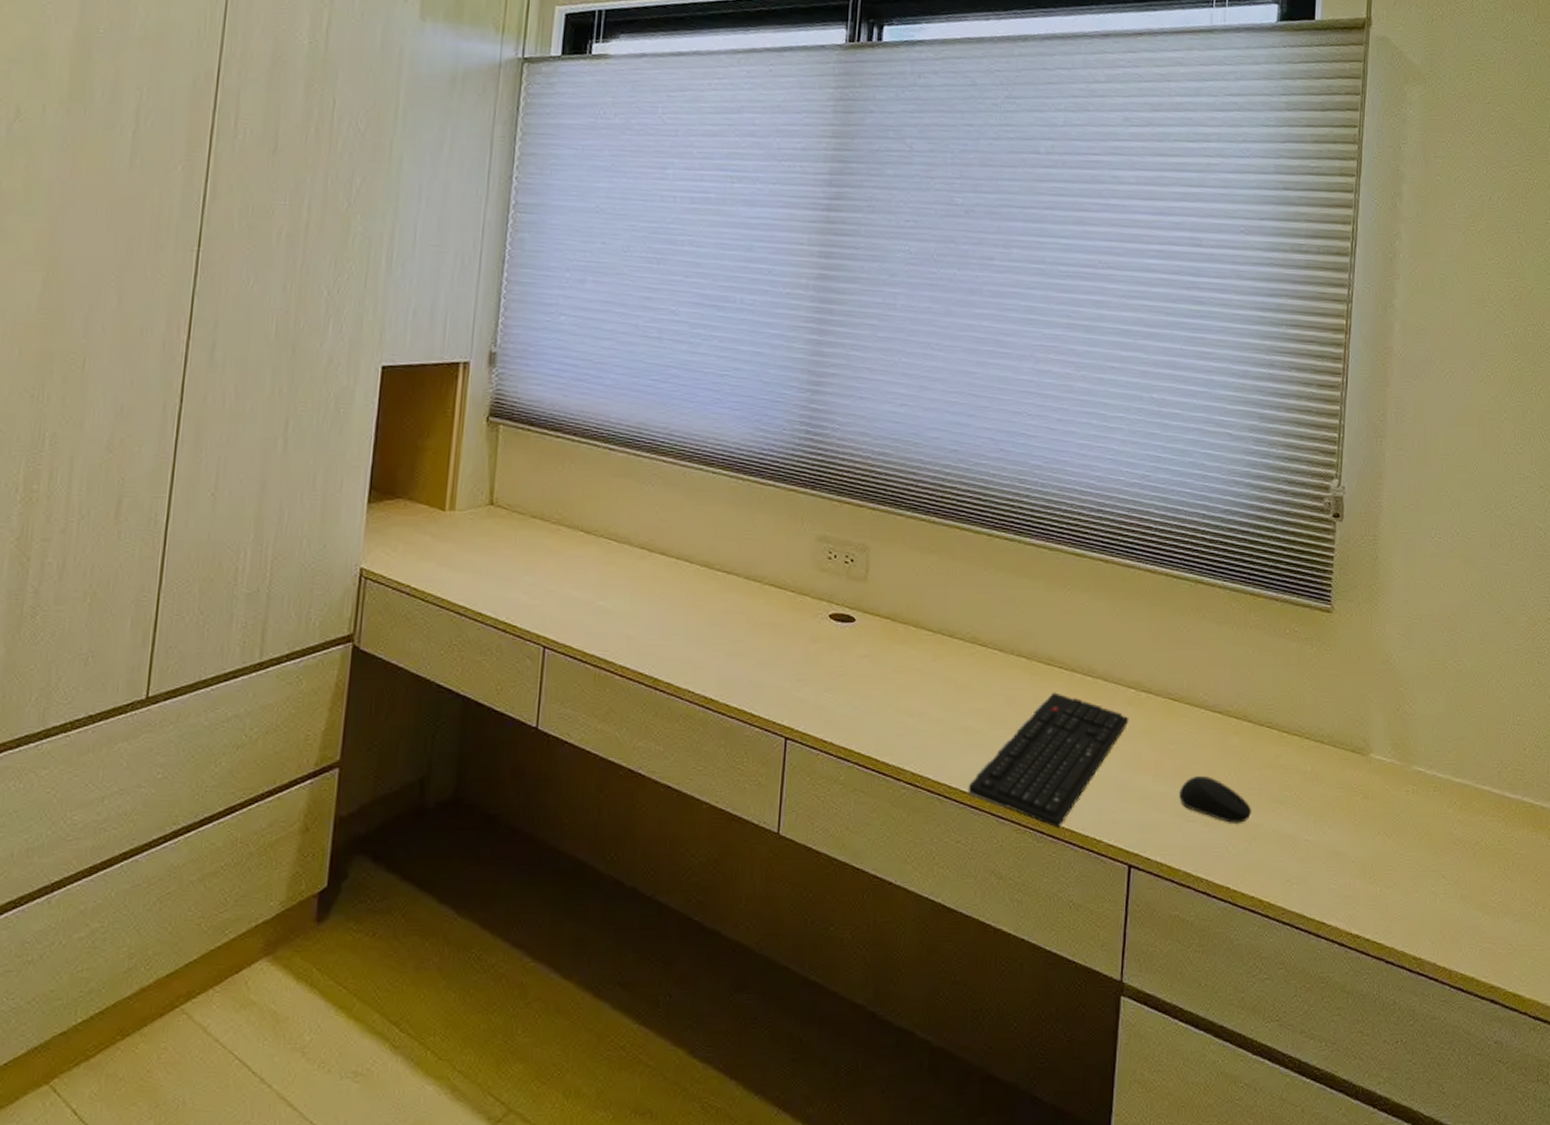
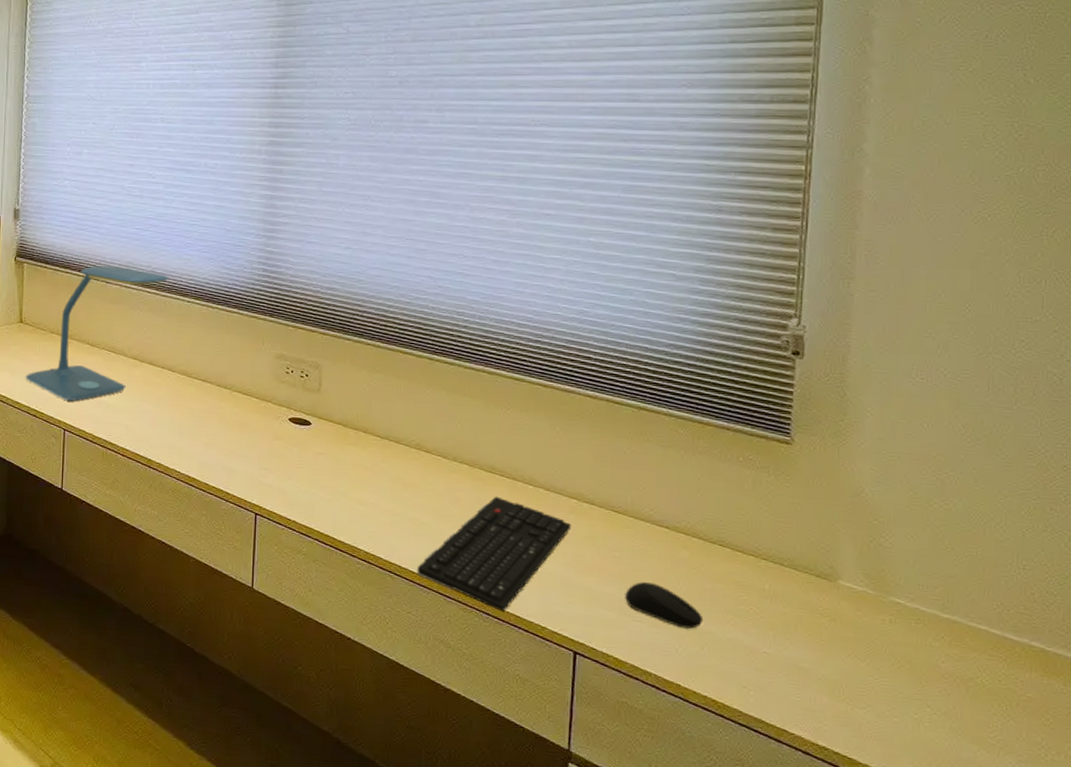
desk lamp: none [492,426,691,609] -> present [25,265,169,401]

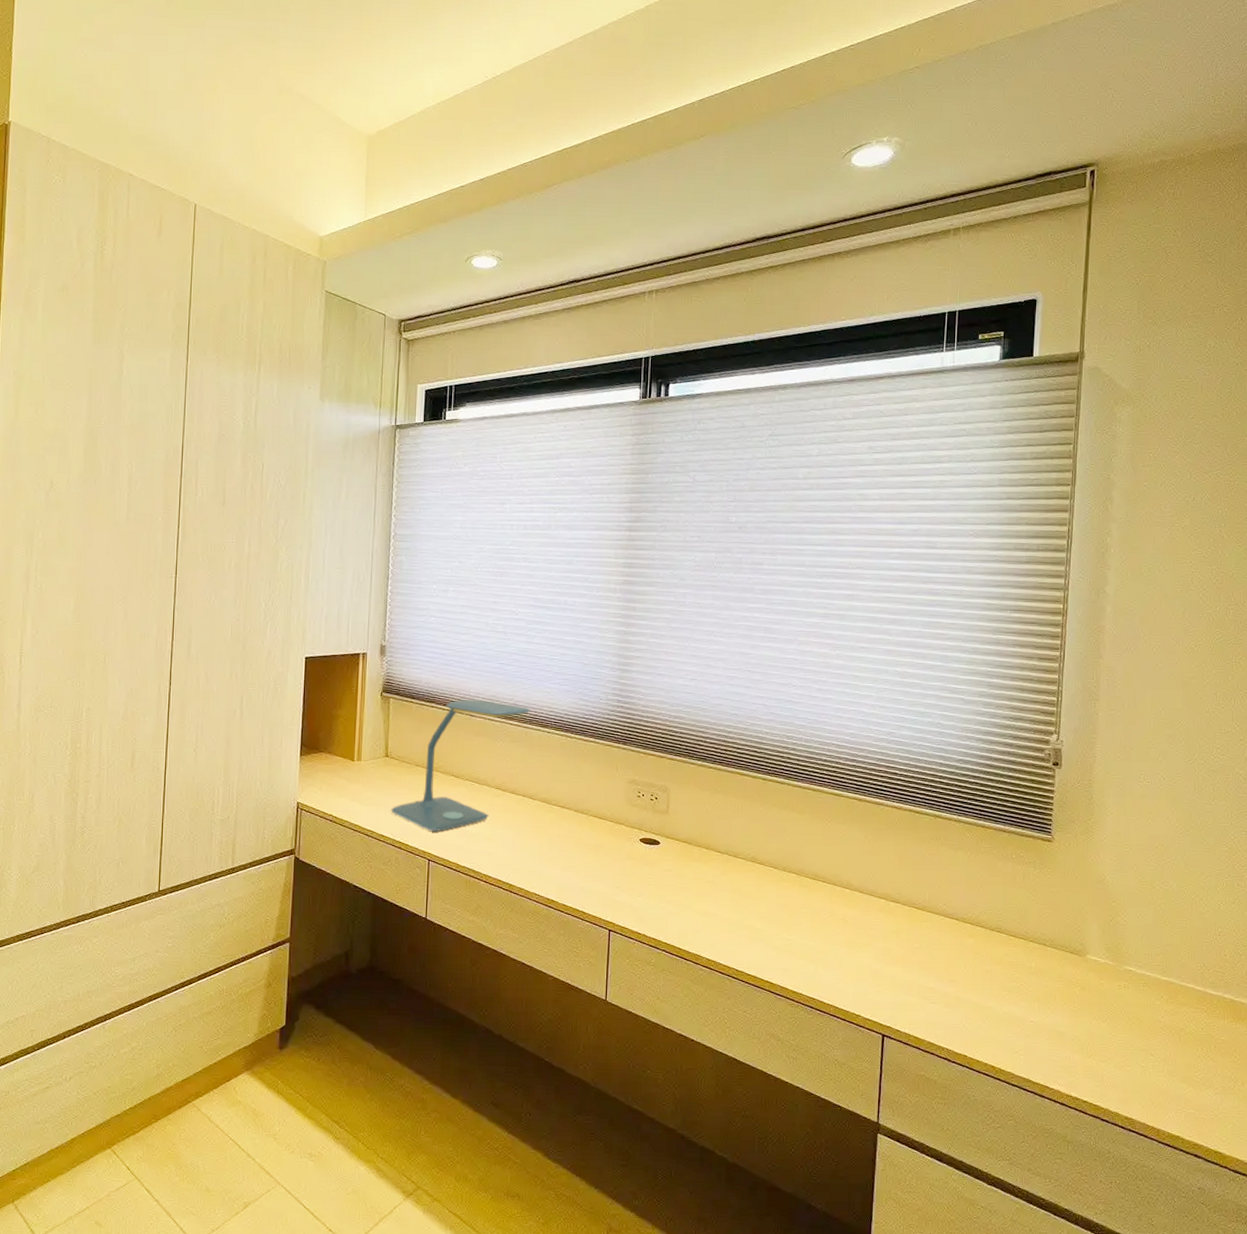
keyboard: present [416,496,572,613] -> none [751,901,881,1005]
computer mouse: present [625,582,704,629] -> none [923,968,985,1006]

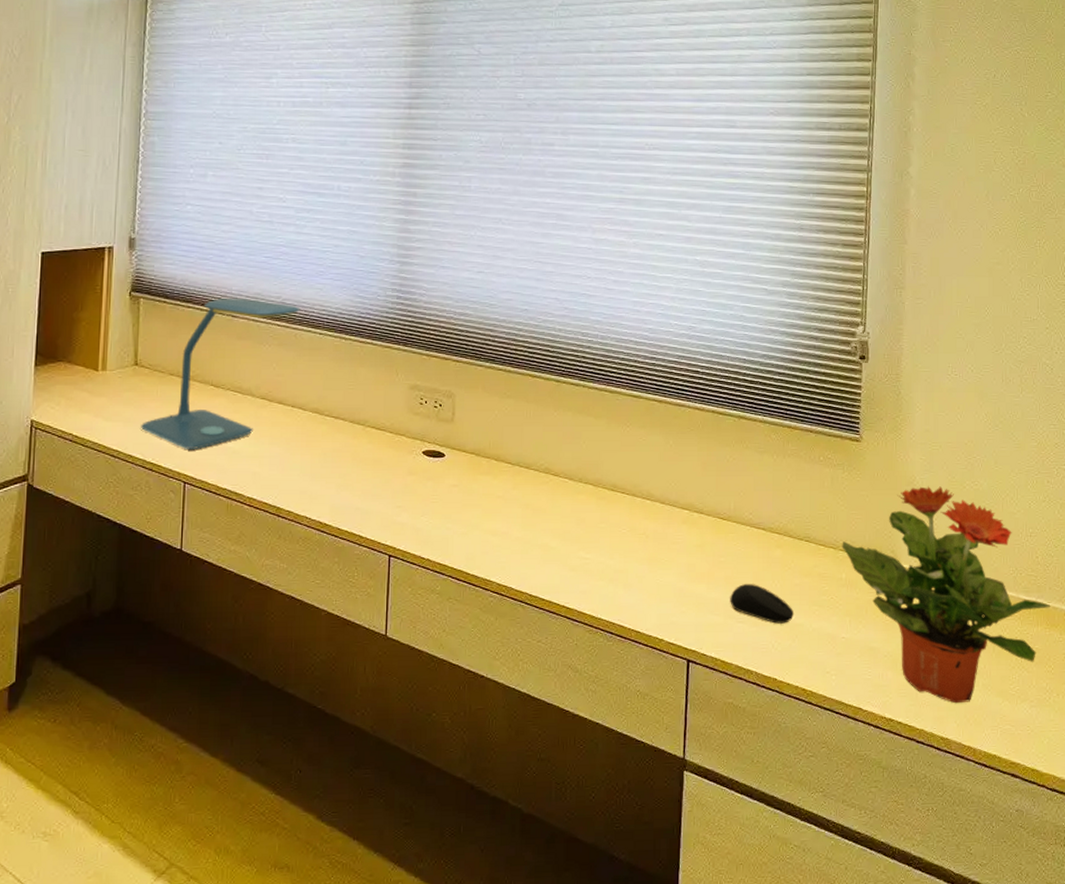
computer mouse: none [923,968,985,1006] -> present [730,584,795,624]
potted plant: none [1032,884,1238,1087] -> present [842,485,1051,704]

